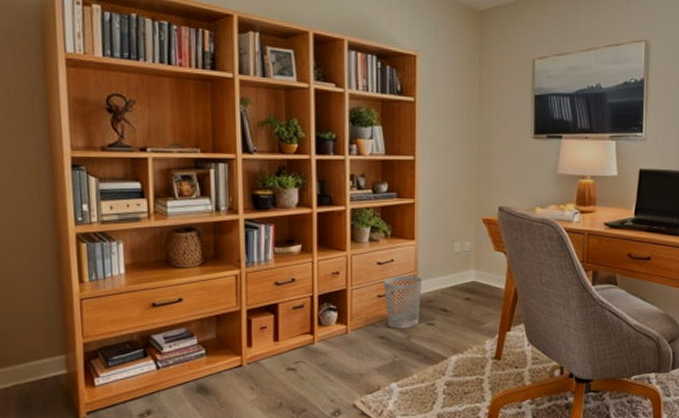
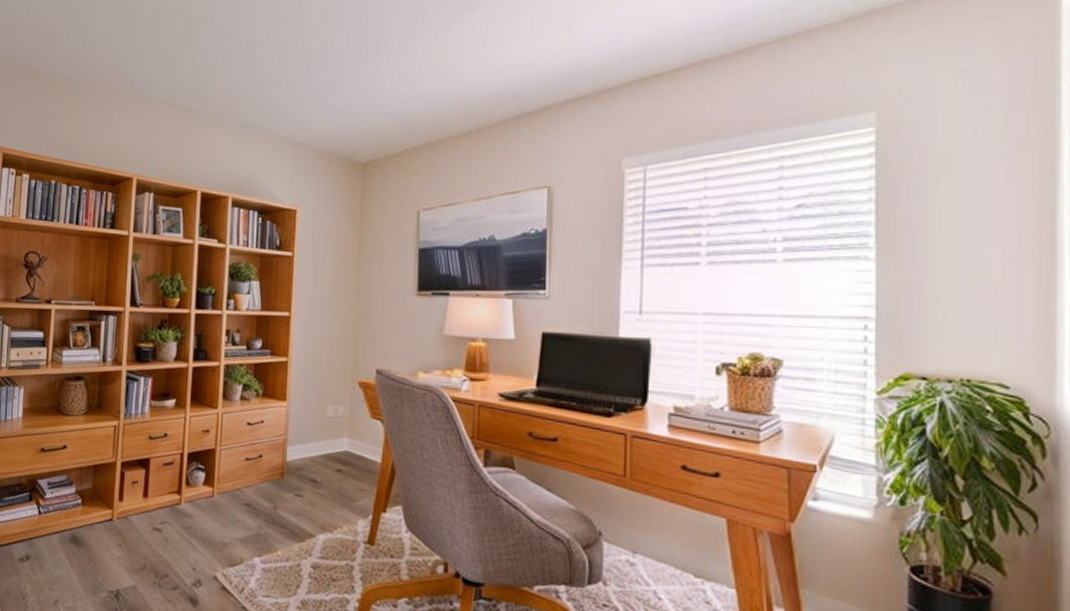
wastebasket: present [384,275,421,329] -> none [252,438,291,498]

